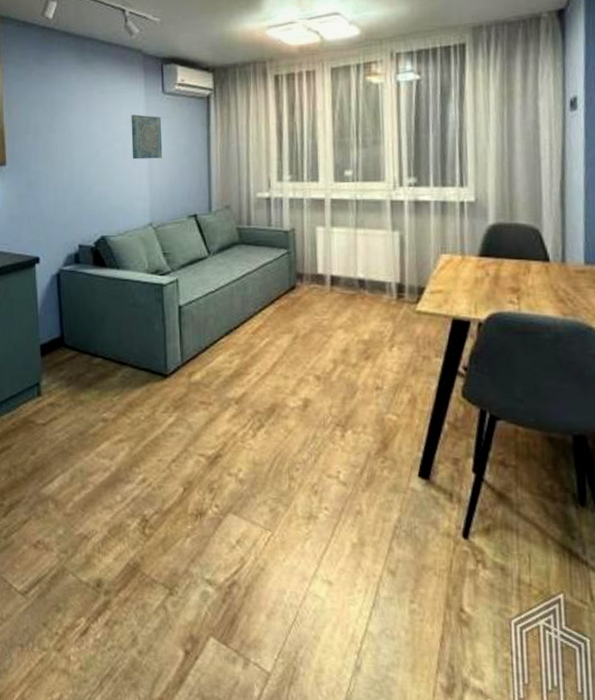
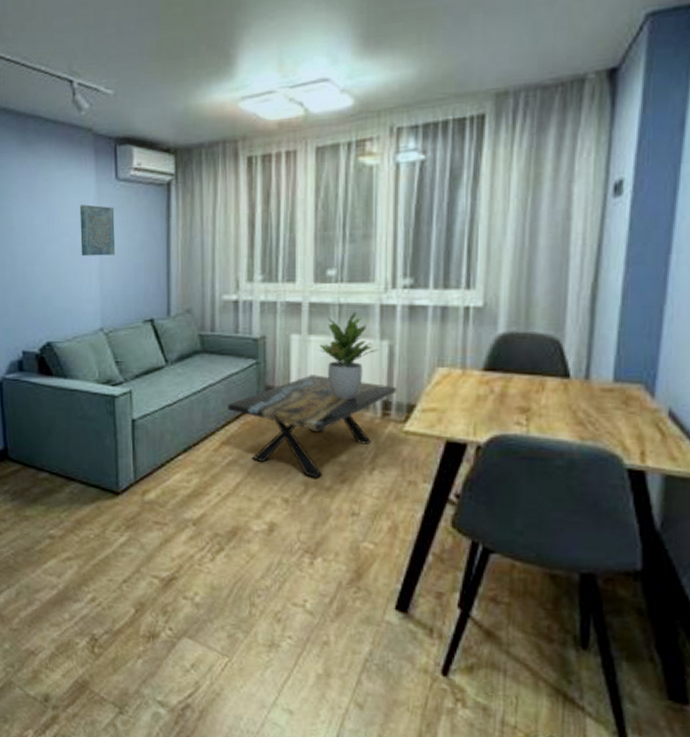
coffee table: none [264,262,408,356] -> present [228,375,397,478]
potted plant: none [341,206,391,284] -> present [319,311,378,400]

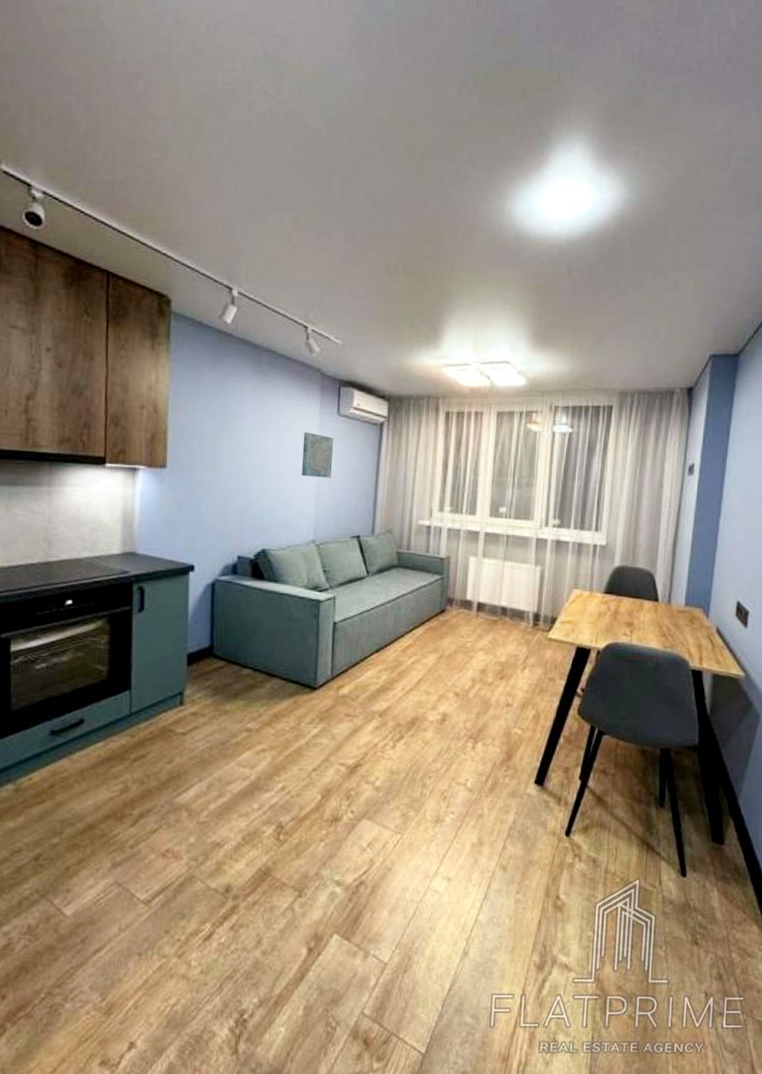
coffee table: present [228,375,397,478] -> none [416,590,545,675]
potted plant: present [319,311,378,400] -> none [490,542,533,612]

